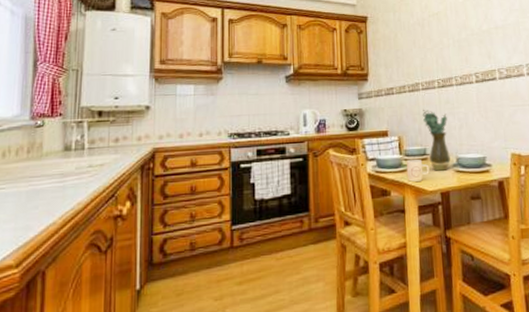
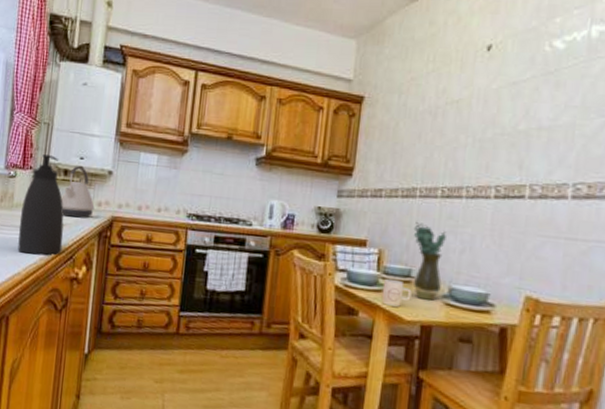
soap dispenser: none [51,99,103,201] -> present [17,154,64,256]
kettle: none [97,106,134,156] -> present [61,166,95,218]

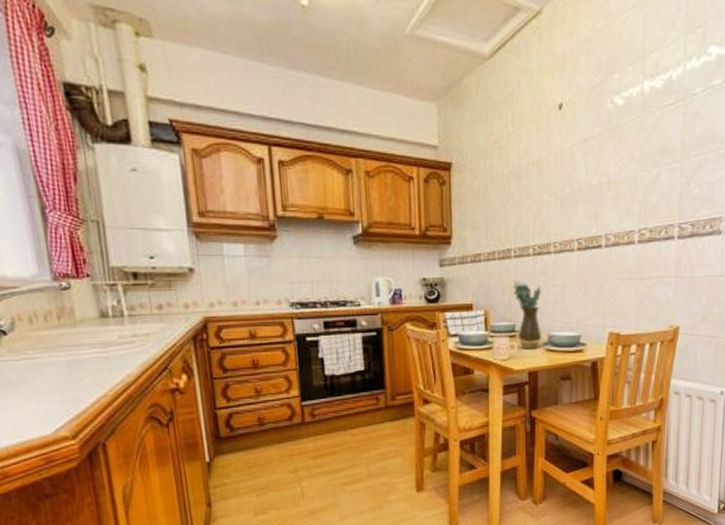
soap dispenser: present [17,154,64,256] -> none [87,258,153,373]
kettle: present [61,166,95,218] -> none [137,266,181,325]

